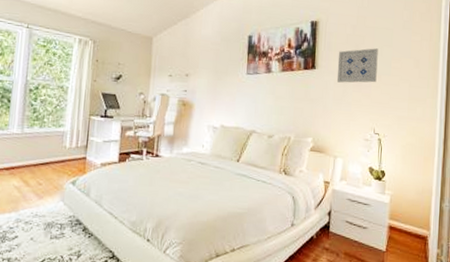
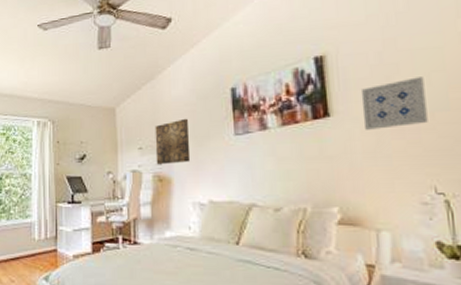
wall art: none [182,55,212,92] -> present [155,118,191,165]

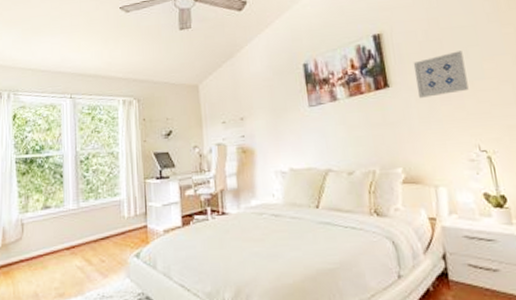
wall art: present [155,118,191,165] -> none [236,93,271,137]

